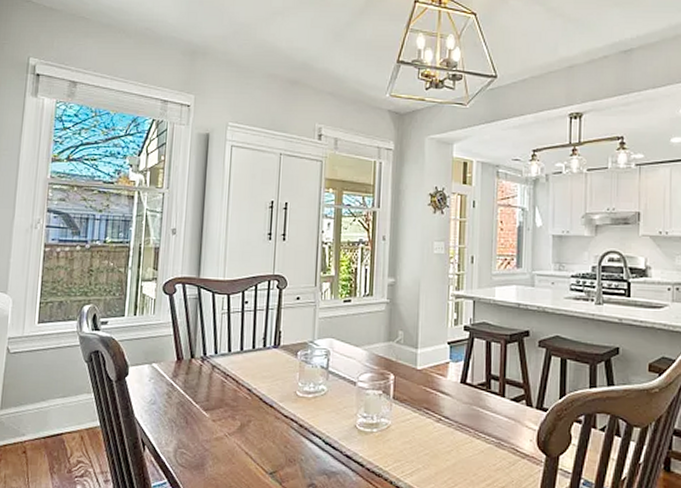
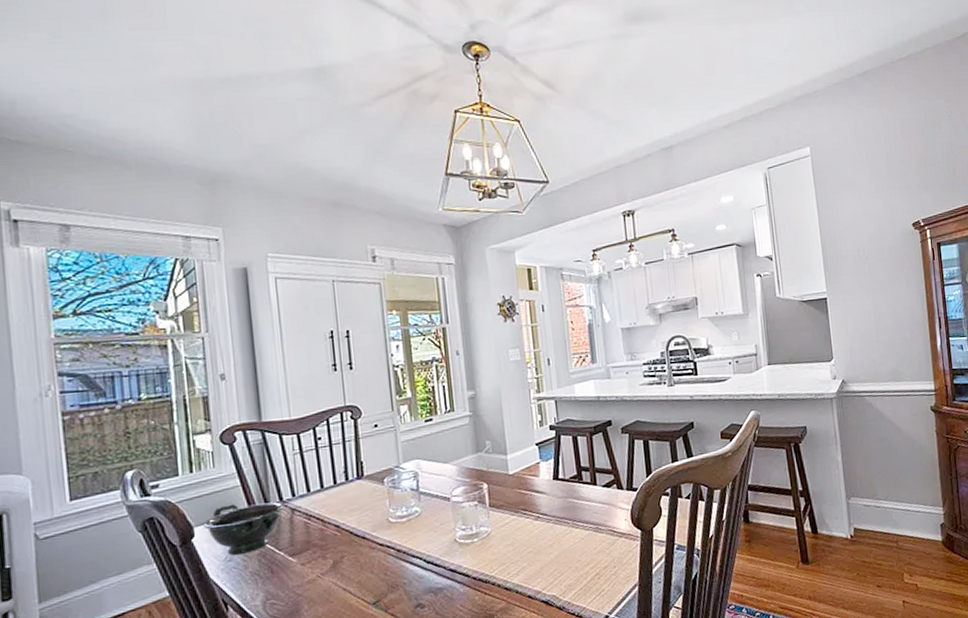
bowl: none [137,351,208,400] -> present [203,502,285,555]

